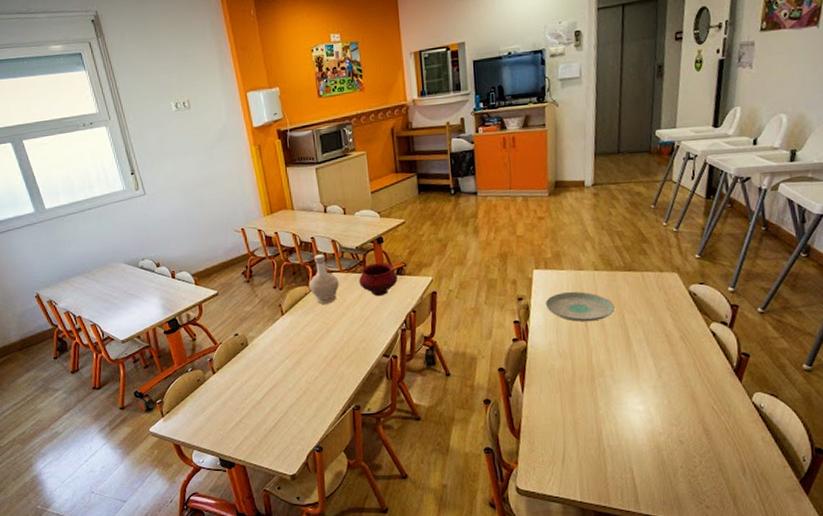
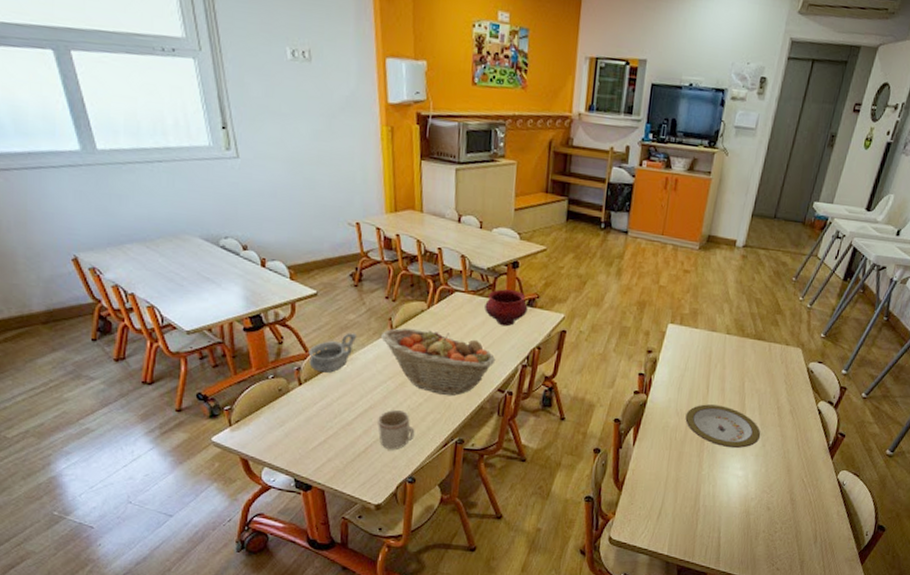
bowl: none [217,322,255,360] -> present [308,332,358,373]
fruit basket: none [274,309,377,367] -> present [381,328,496,396]
mug: none [282,386,316,422] -> present [378,410,415,449]
bottle: present [308,254,339,304] -> none [427,268,462,326]
plate: present [545,292,614,322] -> none [673,351,737,385]
plate: none [569,341,654,383] -> present [685,404,761,449]

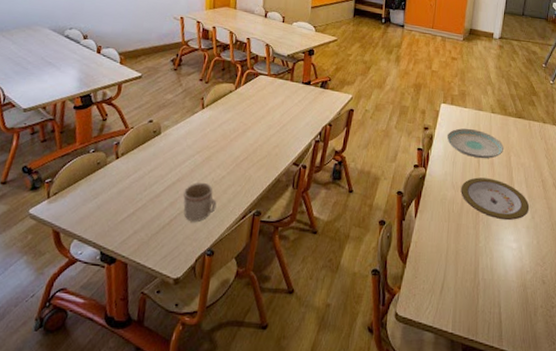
bowl: present [308,332,358,373] -> none [127,110,173,147]
fruit basket: present [381,328,496,396] -> none [193,106,292,170]
bowl: present [485,289,528,327] -> none [284,73,321,106]
plate: none [673,351,737,385] -> present [446,128,503,159]

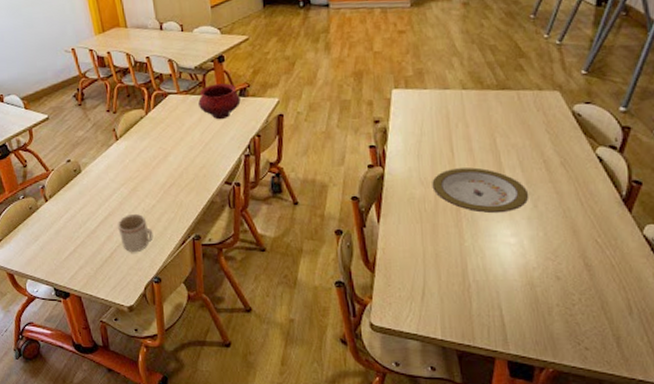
bowl: none [284,73,321,106] -> present [198,83,241,120]
plate: present [446,128,503,159] -> none [405,113,484,147]

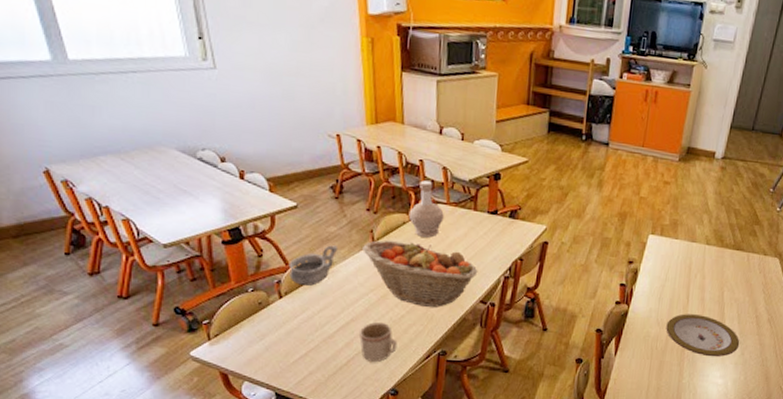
bowl: none [48,148,88,188] -> present [288,245,339,286]
fruit basket: none [108,134,218,195] -> present [362,240,478,308]
bottle: none [144,75,177,128] -> present [408,180,444,238]
bowl: present [198,83,241,120] -> none [467,201,510,238]

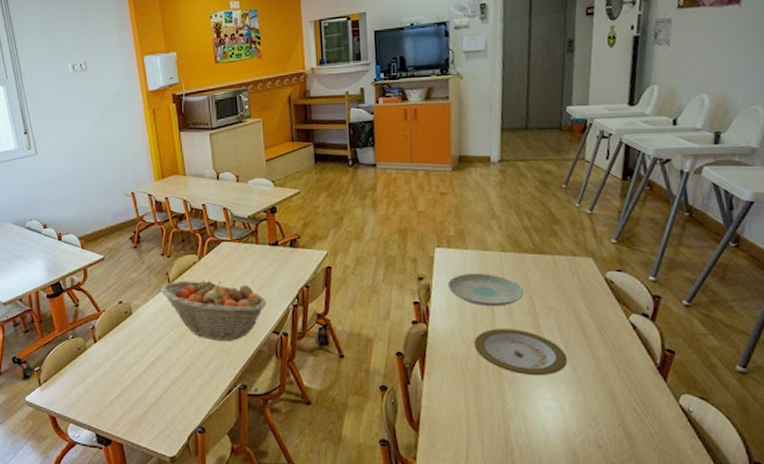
bowl: present [288,245,339,286] -> none [100,290,140,329]
mug: present [360,322,398,362] -> none [165,360,200,399]
bottle: present [408,180,444,238] -> none [197,222,229,274]
plate: none [653,262,717,295] -> present [447,274,523,307]

